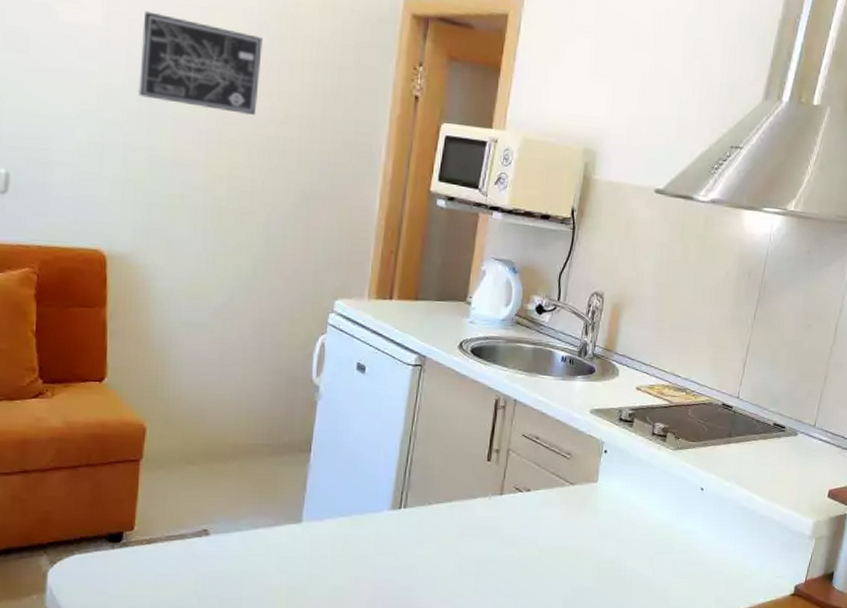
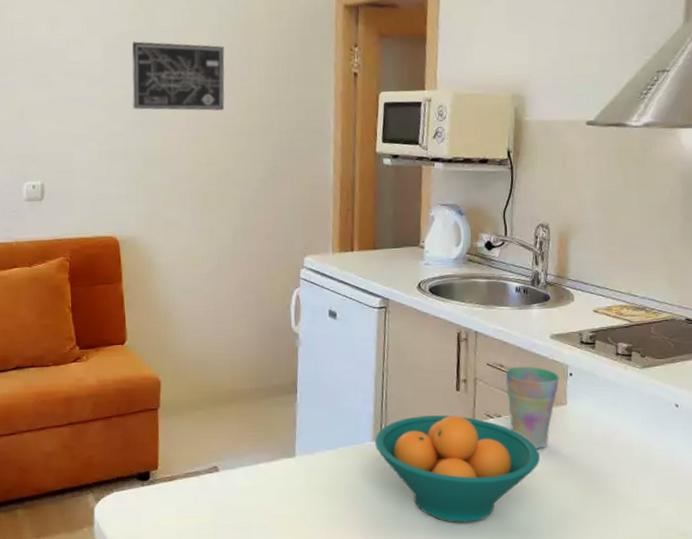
fruit bowl: none [393,485,564,599] -> present [375,415,540,523]
cup: none [538,439,594,526] -> present [505,366,560,449]

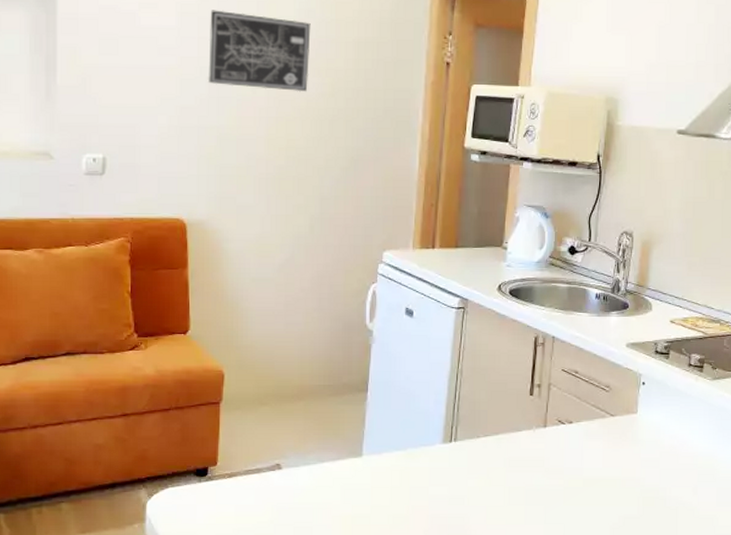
fruit bowl: present [375,415,540,523] -> none [445,419,607,527]
cup: present [505,366,560,449] -> none [579,373,632,456]

